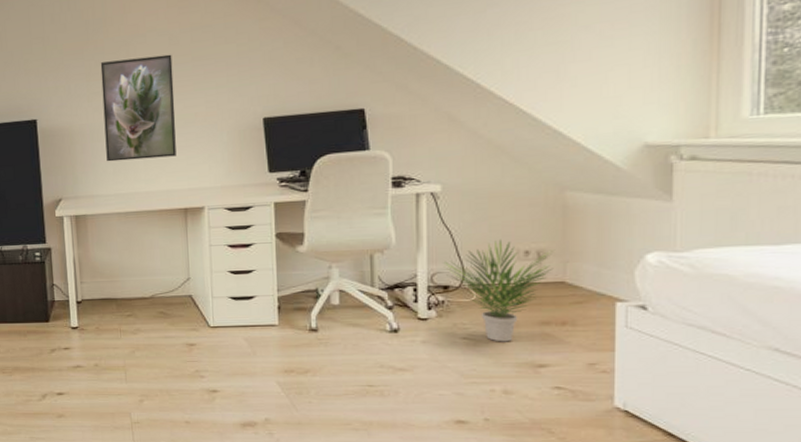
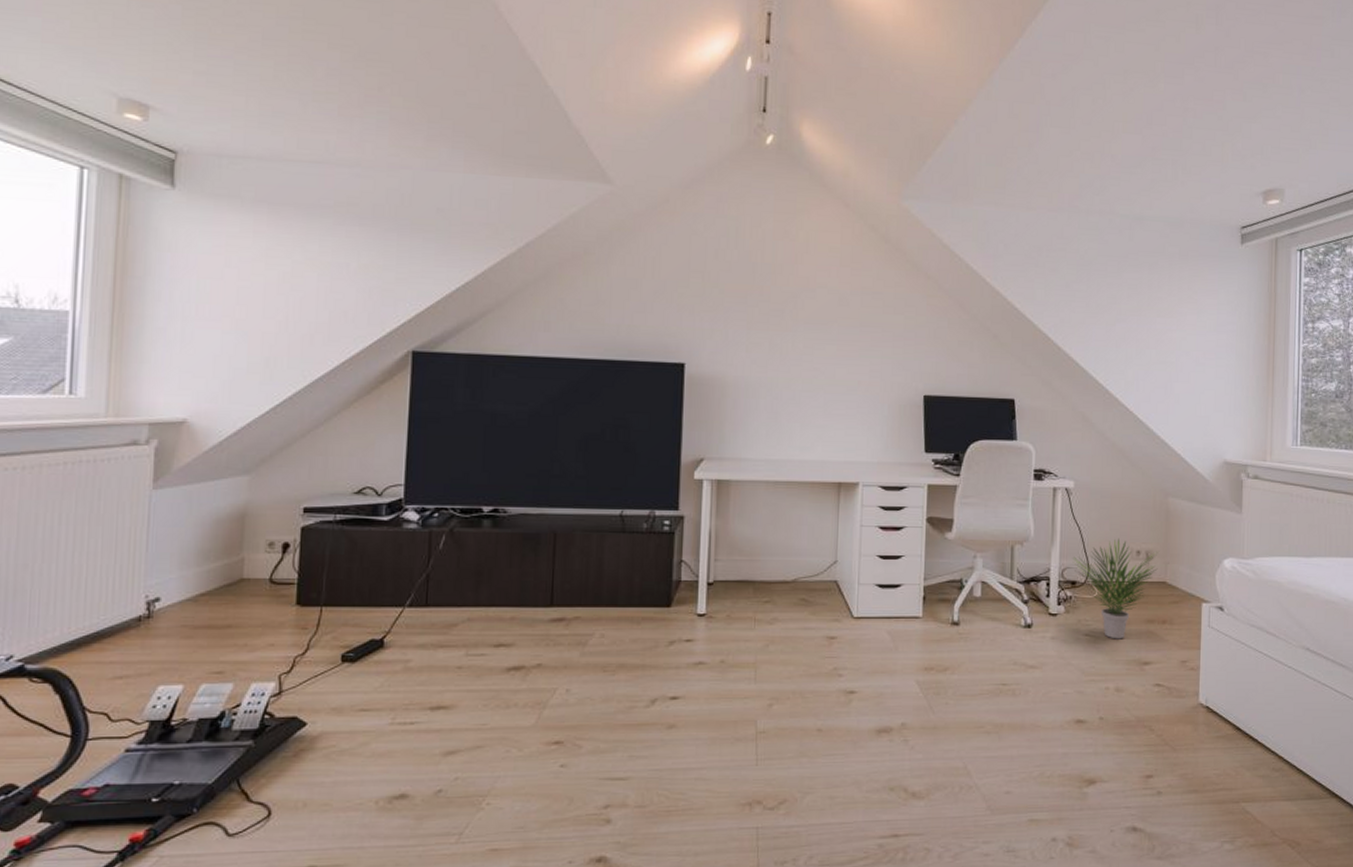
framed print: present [100,54,176,162] -> none [760,311,840,425]

